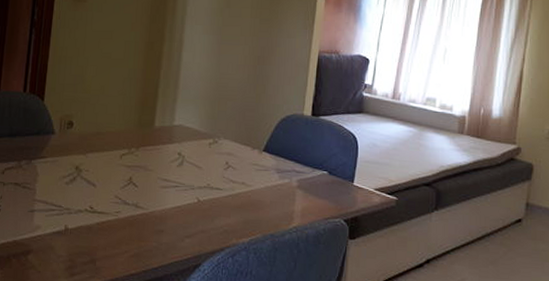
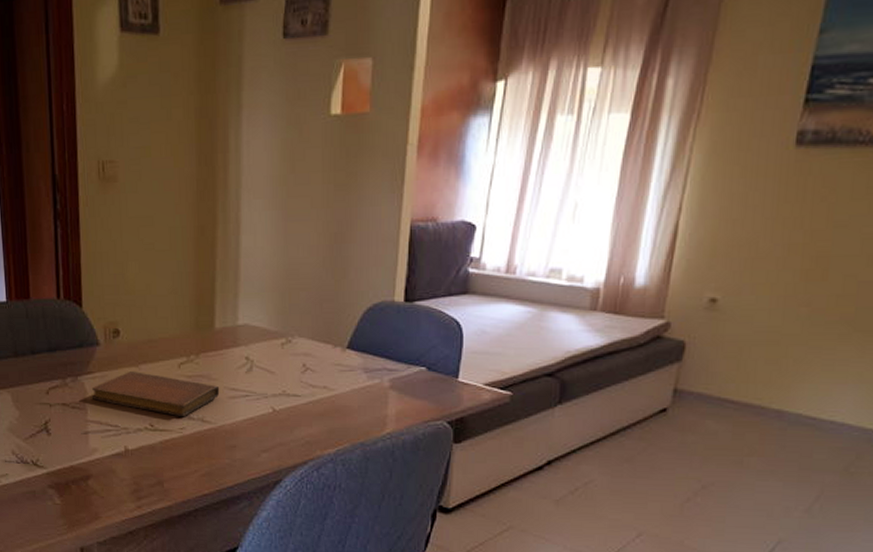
notebook: none [42,158,154,202] -> present [92,372,220,417]

